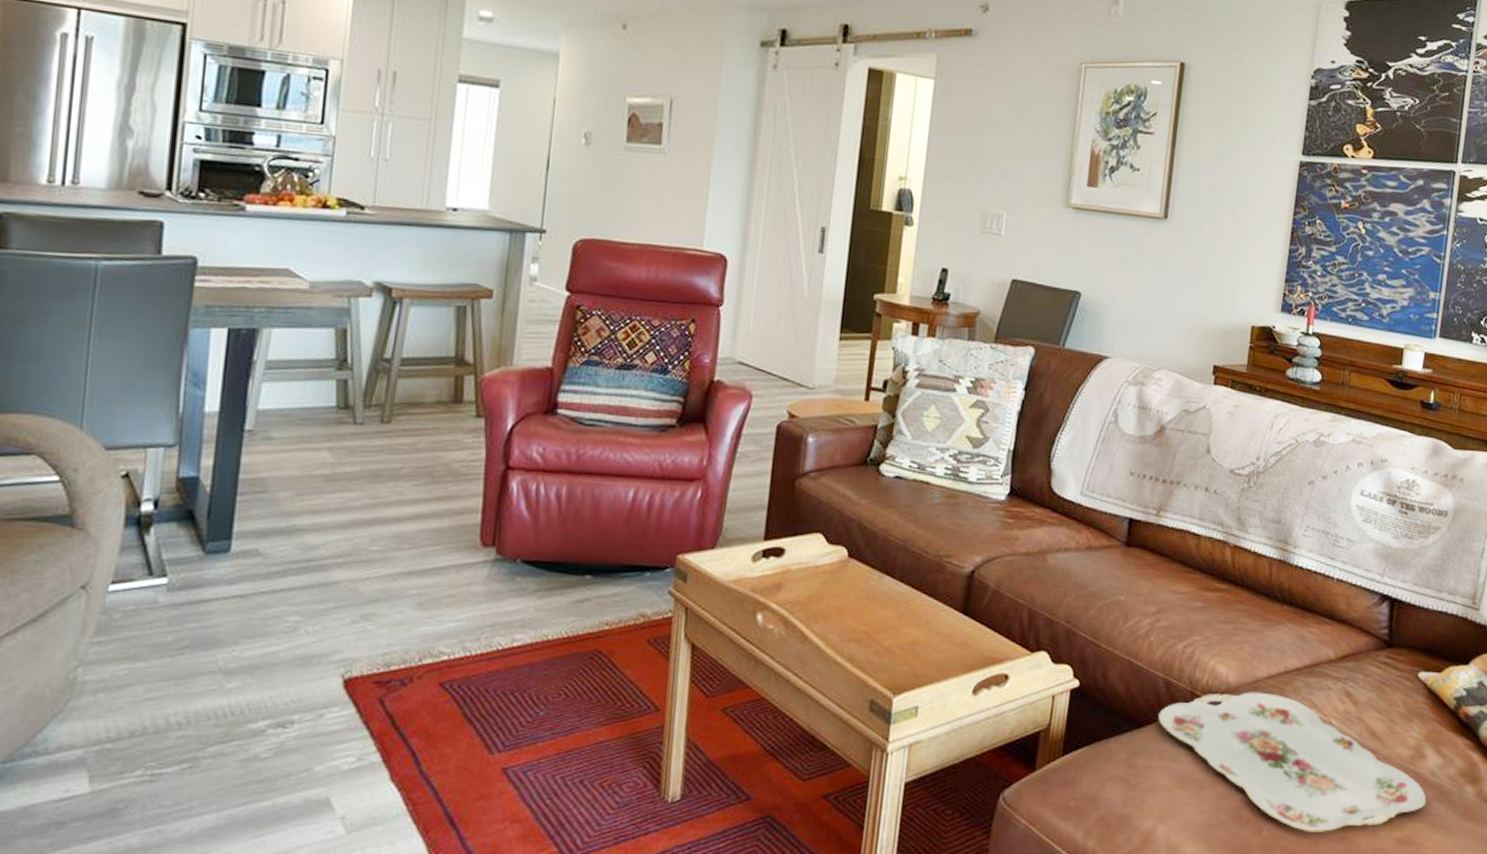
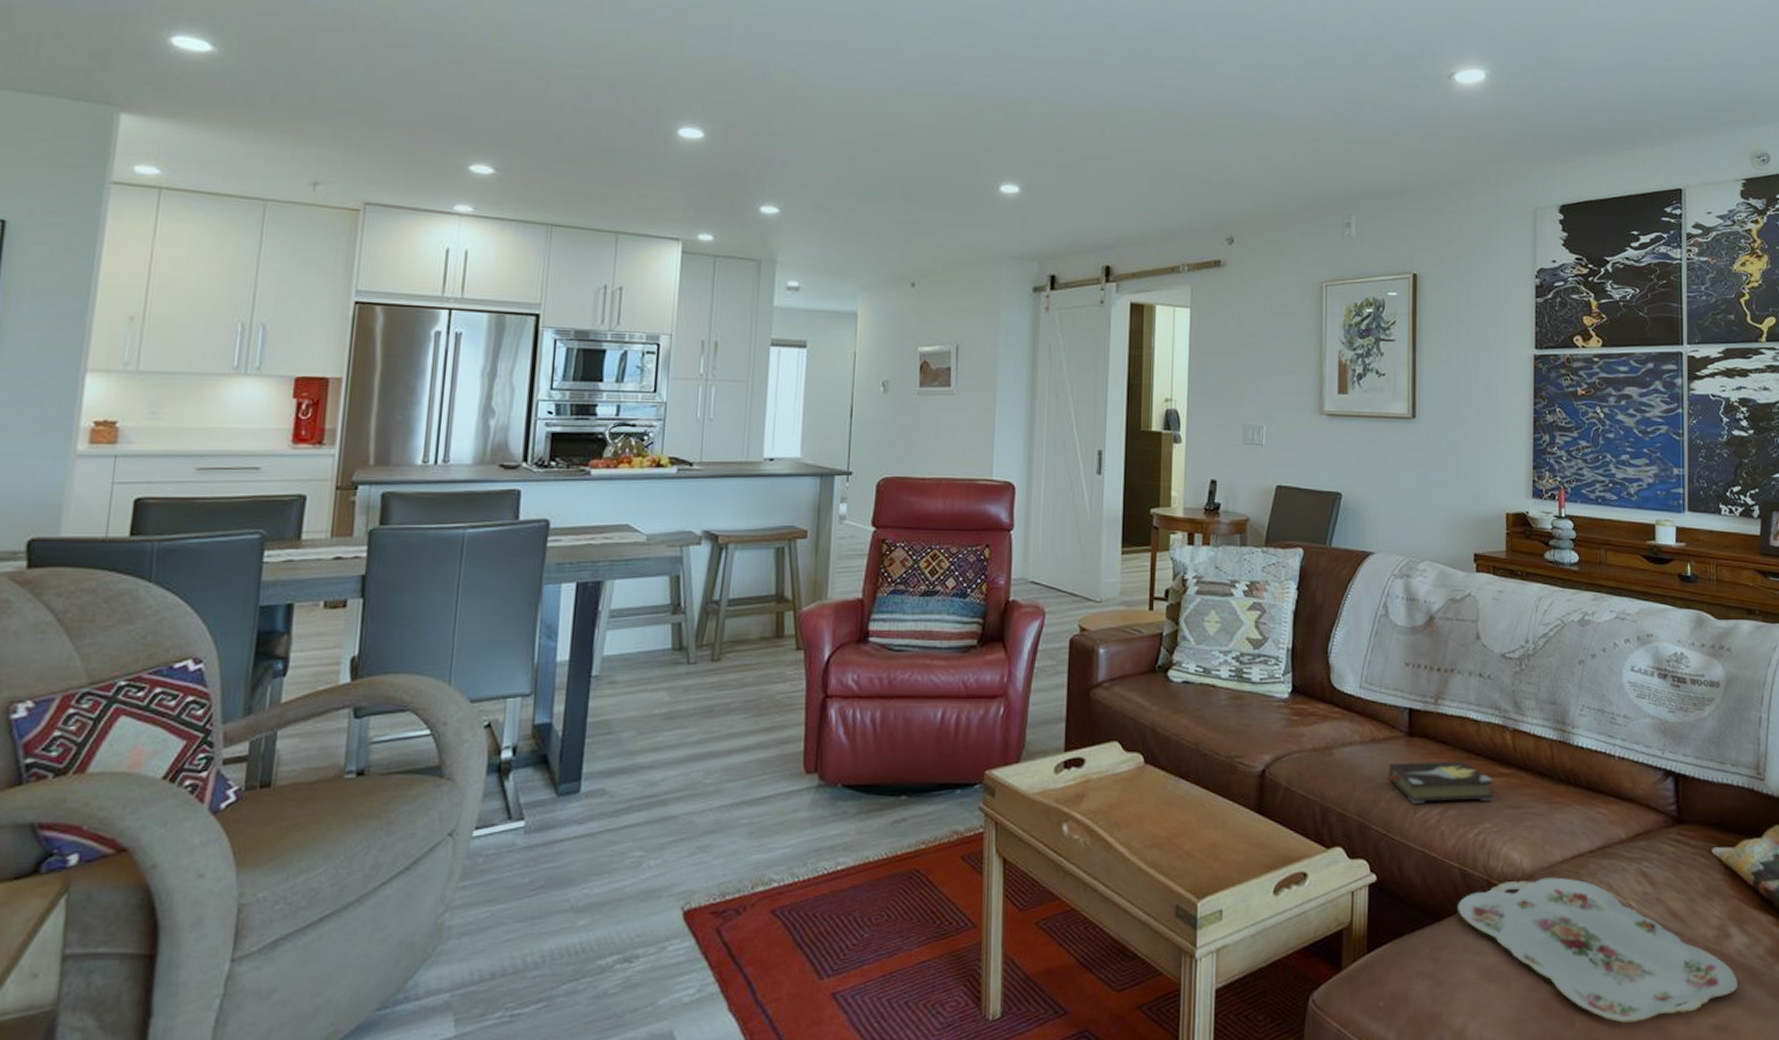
hardback book: none [1096,572,1207,614] -> present [1384,761,1494,804]

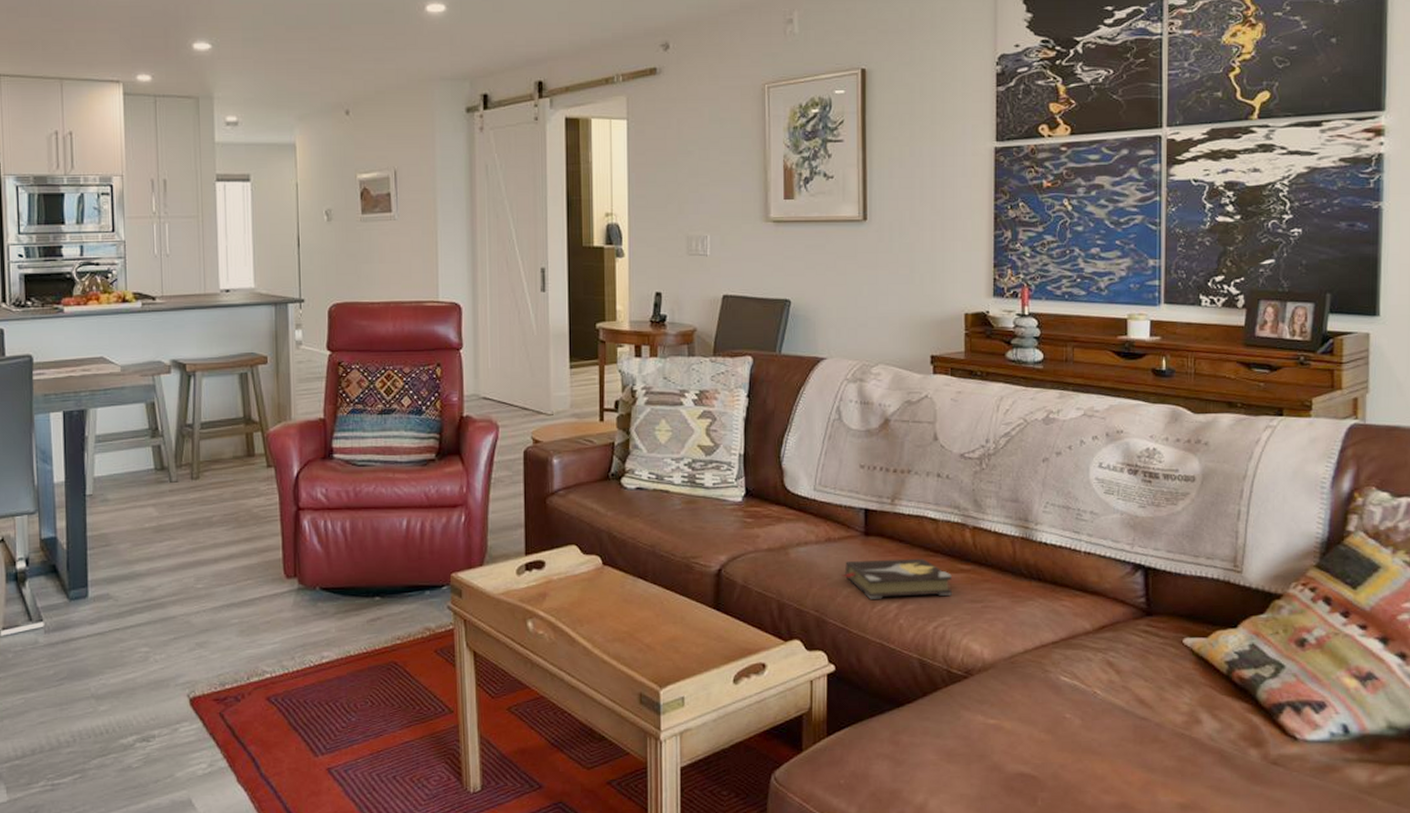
serving tray: present [1456,877,1738,1023] -> none [916,667,1207,801]

